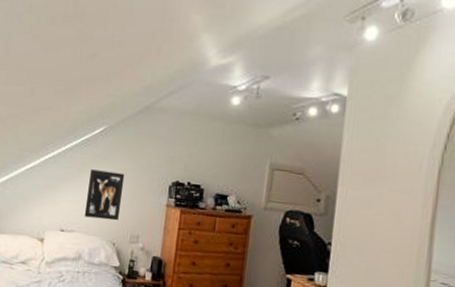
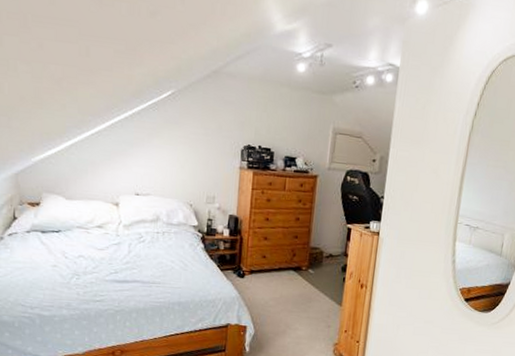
wall art: present [84,169,125,221] -> none [158,134,197,184]

